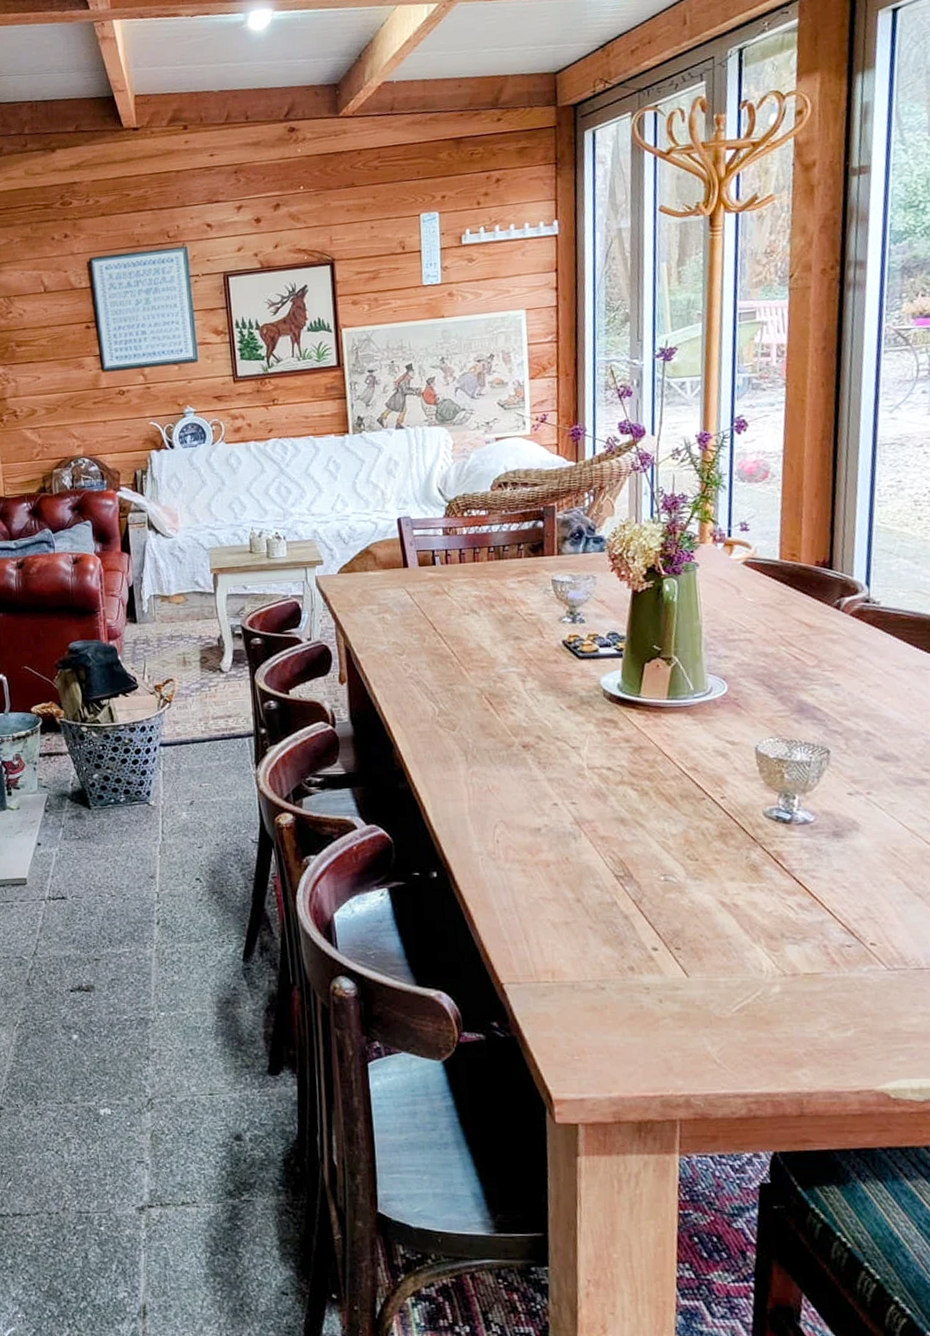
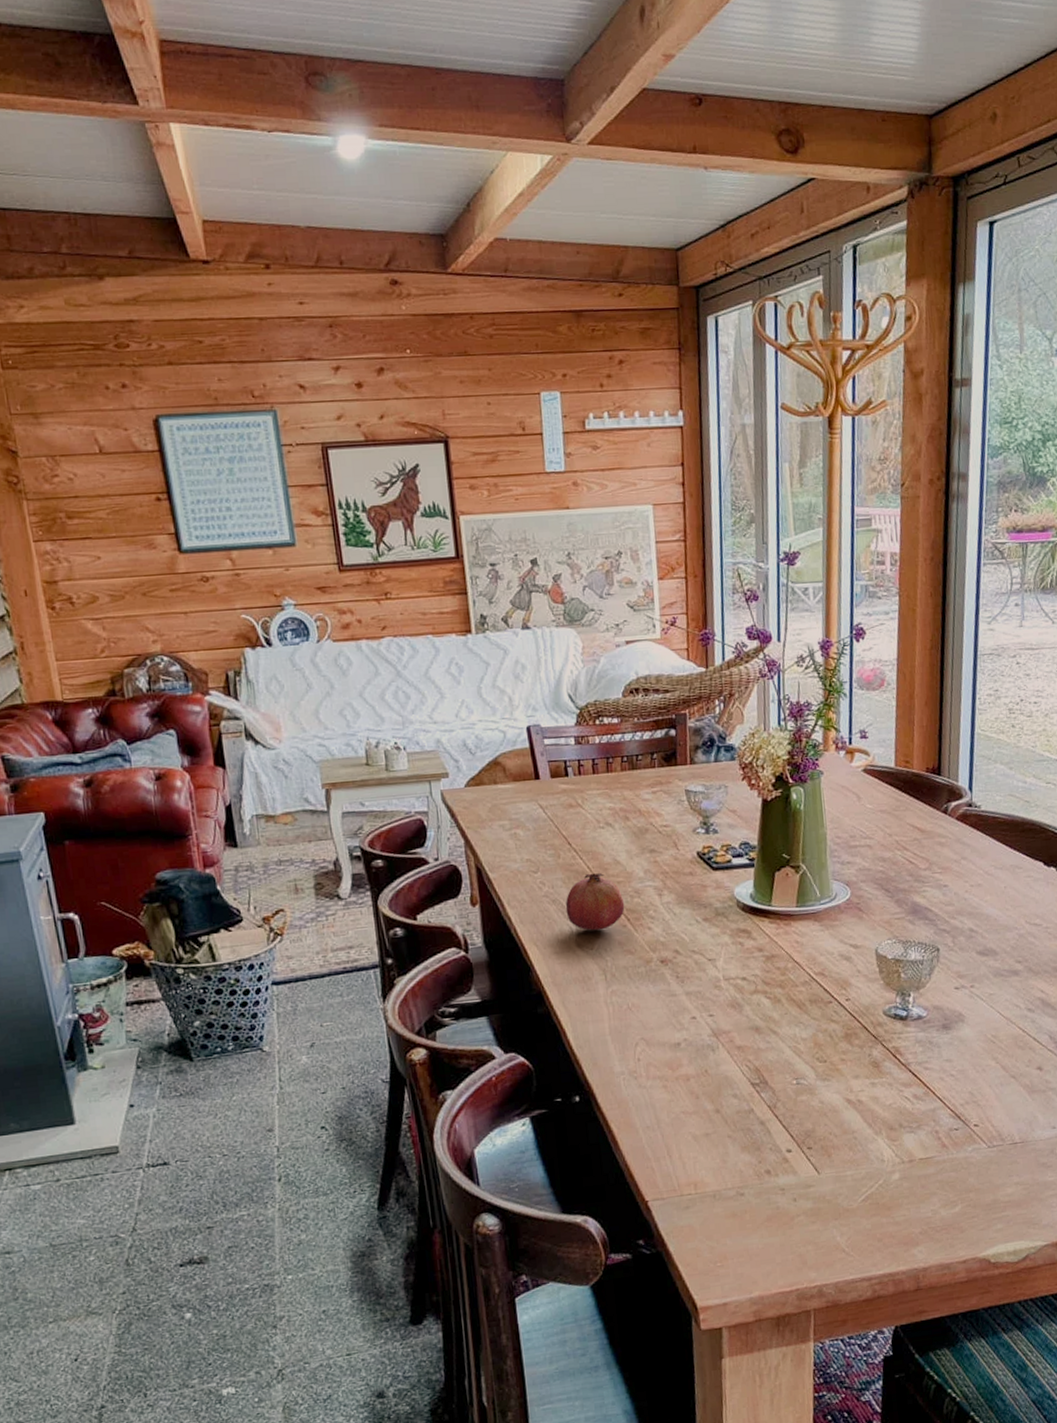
fruit: none [429,657,488,713] -> present [565,873,625,931]

